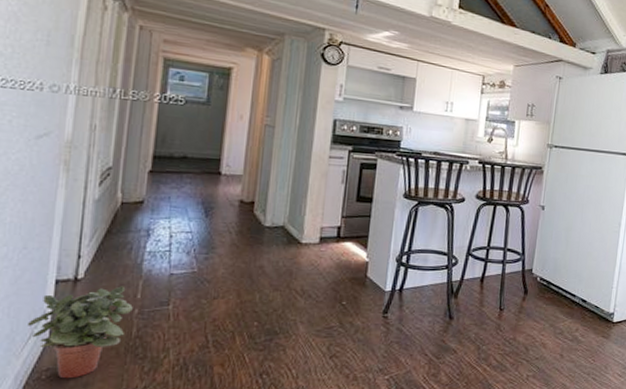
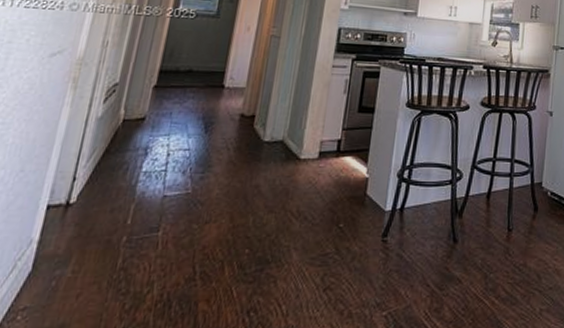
potted plant: present [26,286,133,379] -> none [11,210,122,320]

